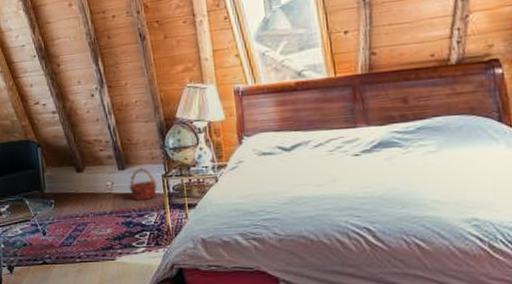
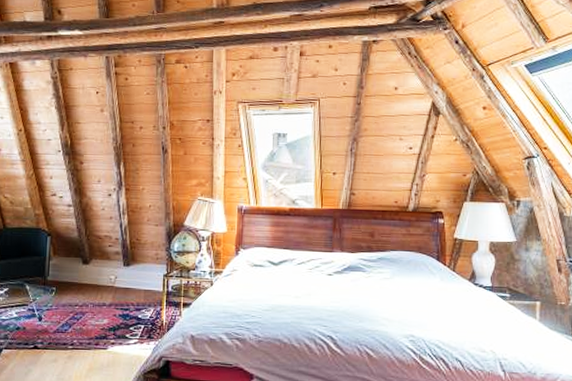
basket: present [129,168,158,200] -> none [131,266,158,296]

